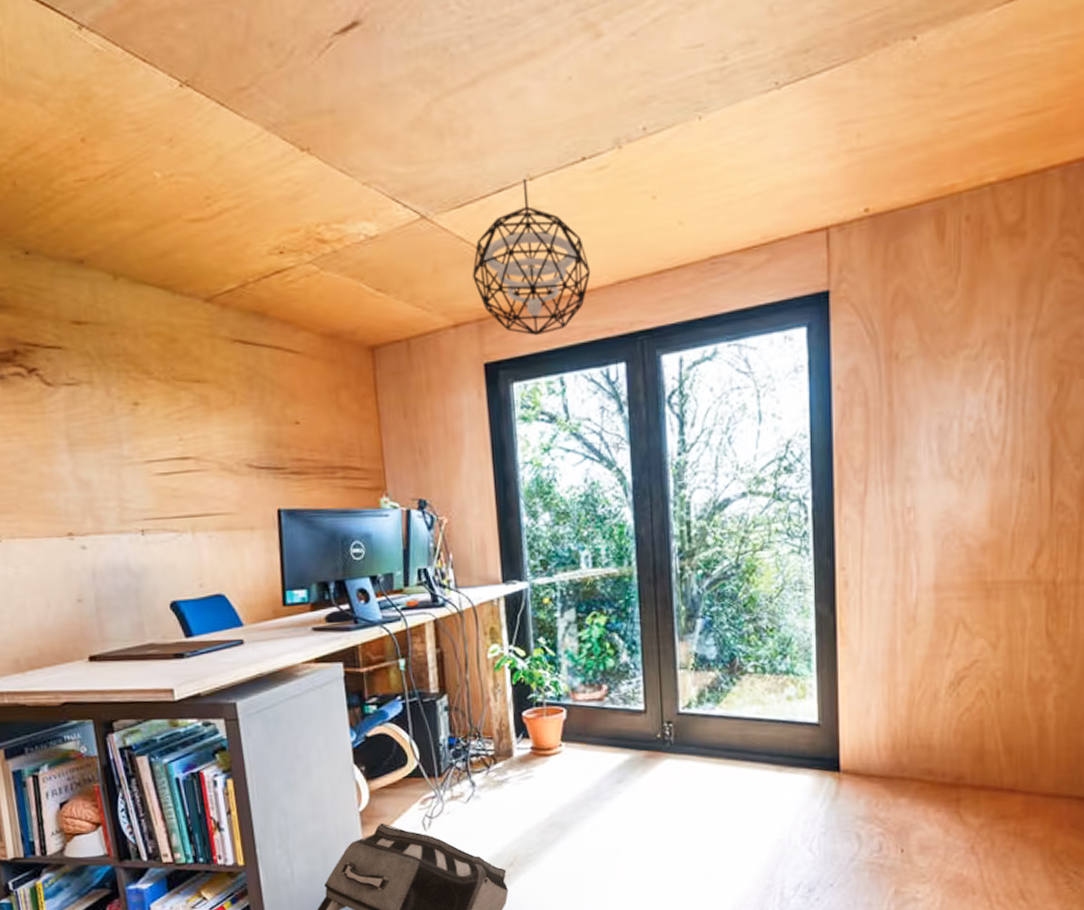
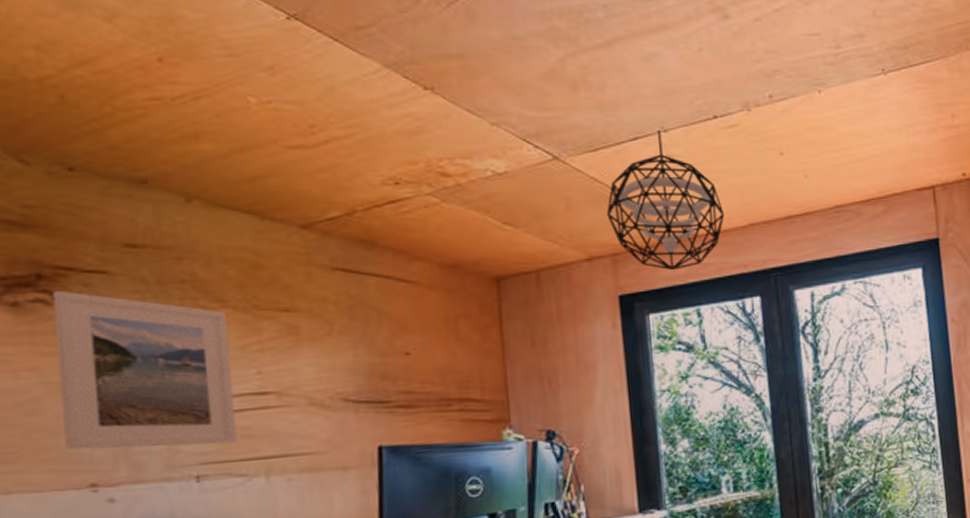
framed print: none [26,364,169,504] -> present [53,290,237,450]

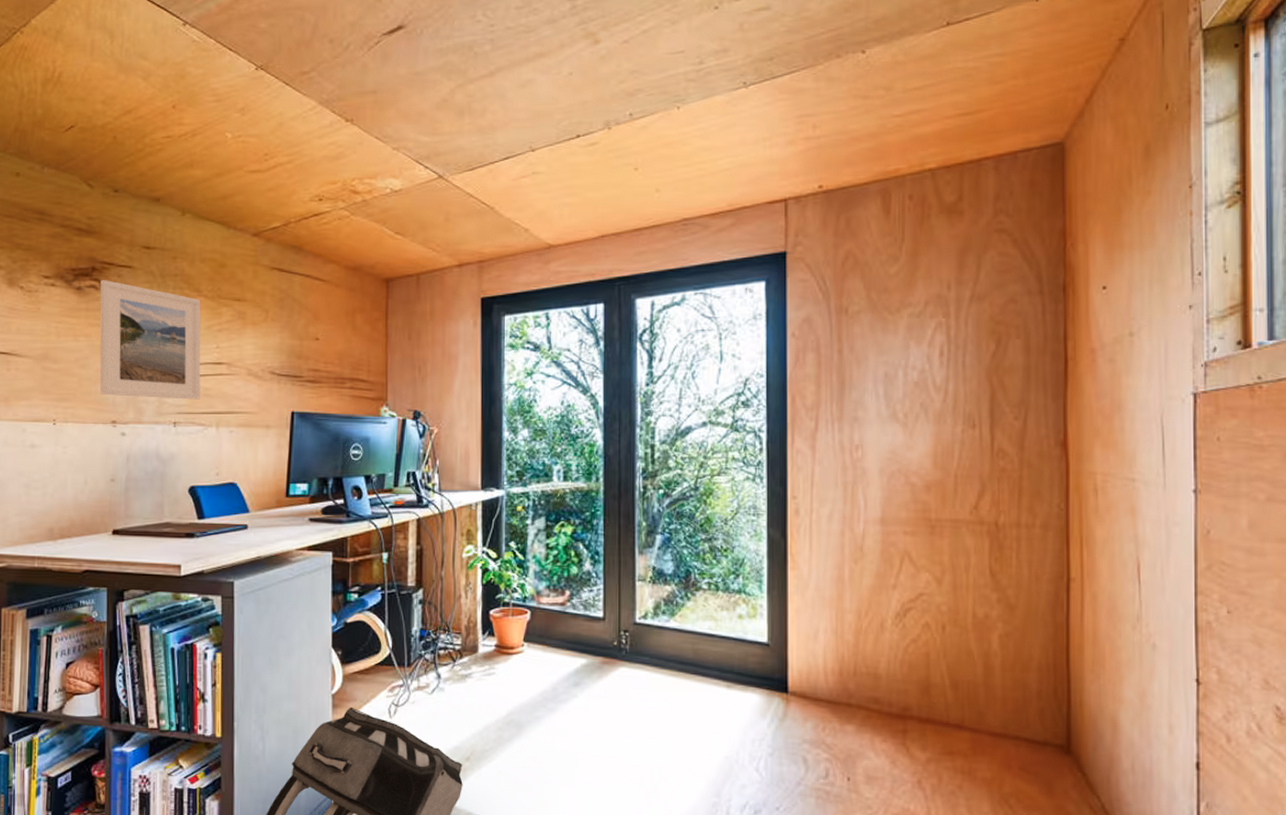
pendant light: present [607,130,725,271] -> none [478,149,579,277]

